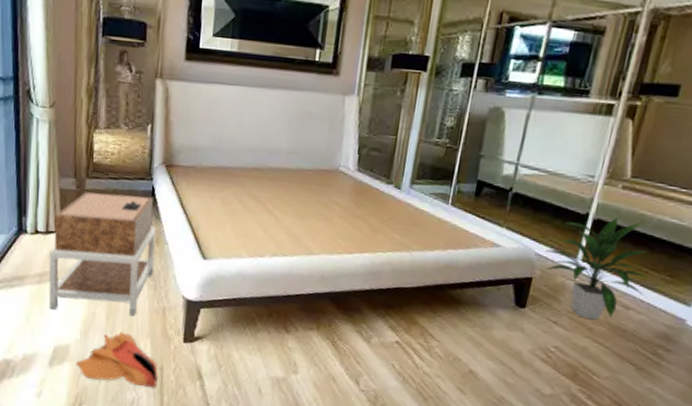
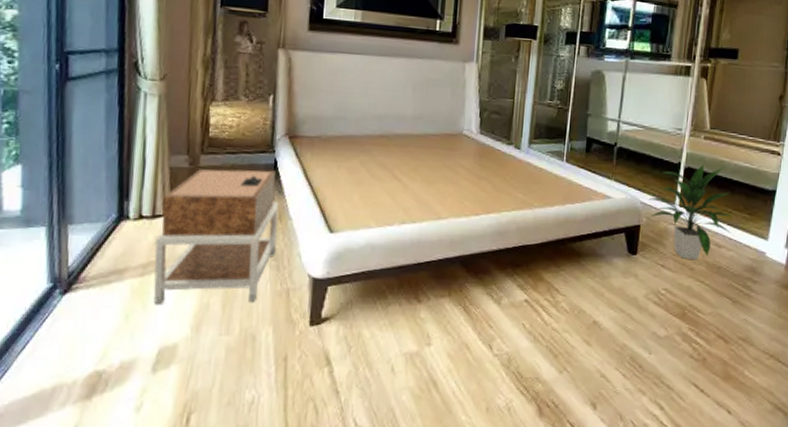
shoe: present [76,332,159,389] -> none [185,322,282,383]

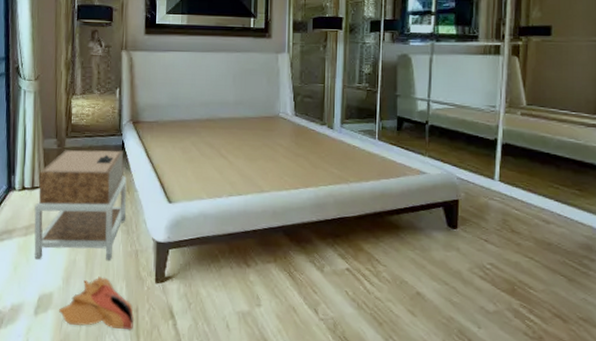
shoe: none [185,322,282,383] -> present [59,276,135,331]
indoor plant: present [649,164,733,260] -> none [466,140,561,236]

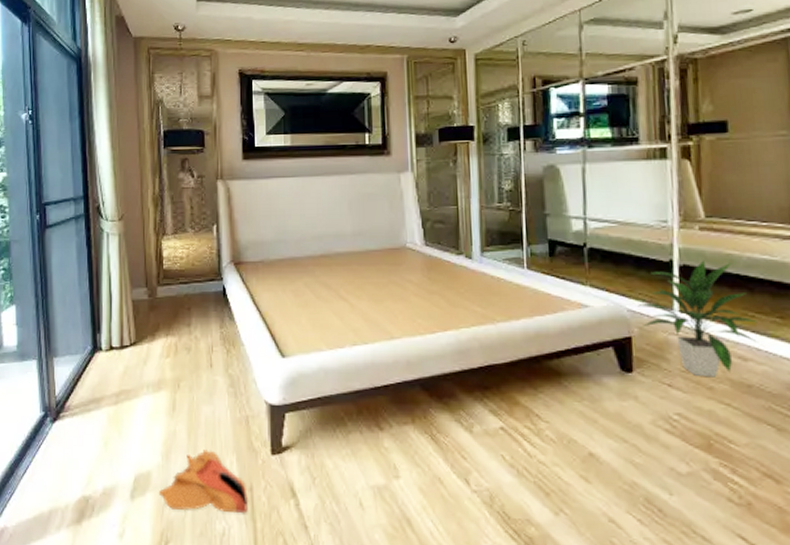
nightstand: present [34,149,127,260] -> none [125,297,233,433]
indoor plant: none [466,140,561,236] -> present [638,260,758,378]

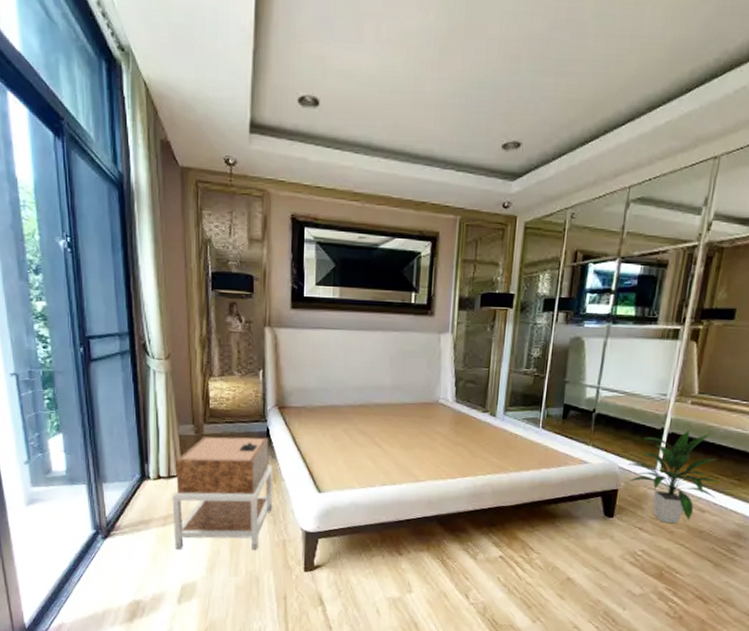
nightstand: none [125,297,233,433] -> present [172,436,273,550]
shoe: present [159,450,249,514] -> none [204,566,283,617]

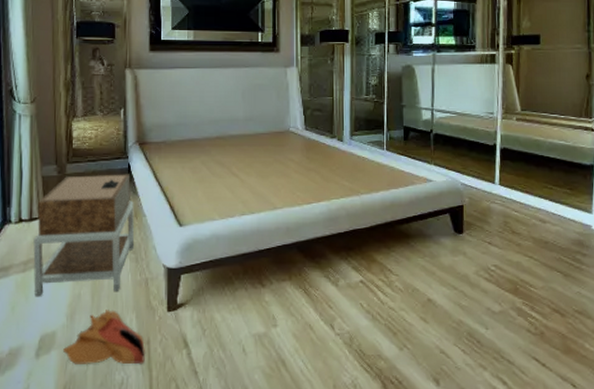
shoe: none [204,566,283,617] -> present [63,310,146,365]
indoor plant: present [628,430,720,524] -> none [469,144,554,236]

